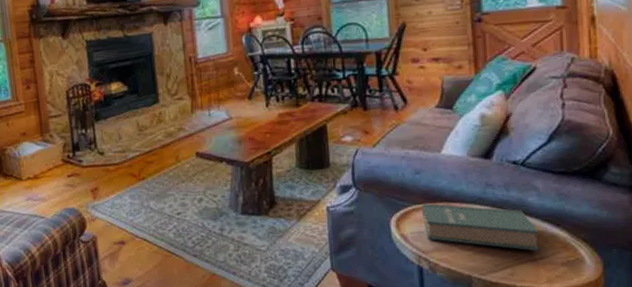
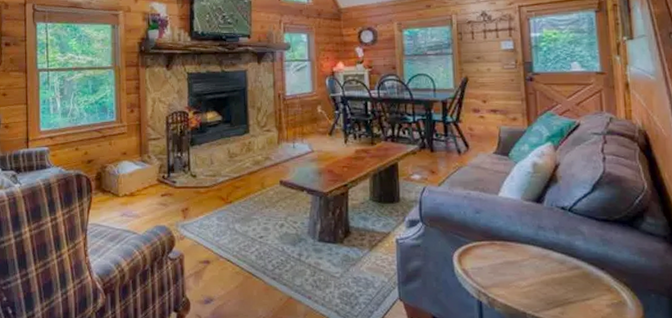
book: present [422,204,539,251] -> none [481,242,586,292]

